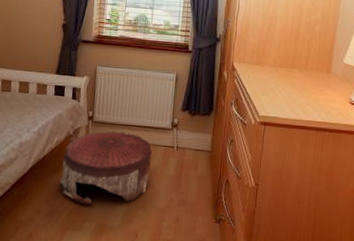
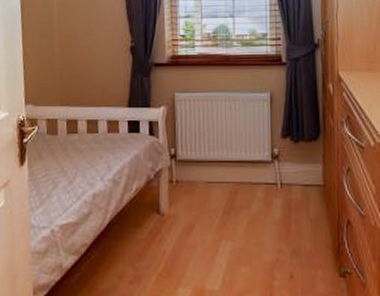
pouf: present [58,131,152,205] -> none [142,170,251,264]

